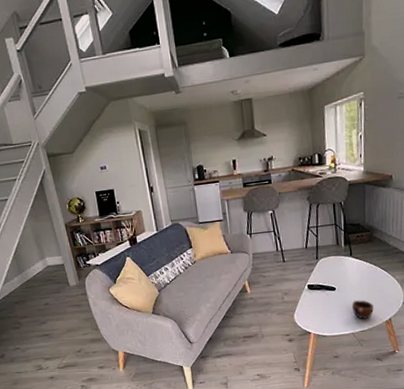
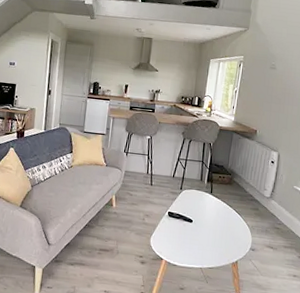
mug: present [351,300,374,319] -> none [204,236,224,257]

